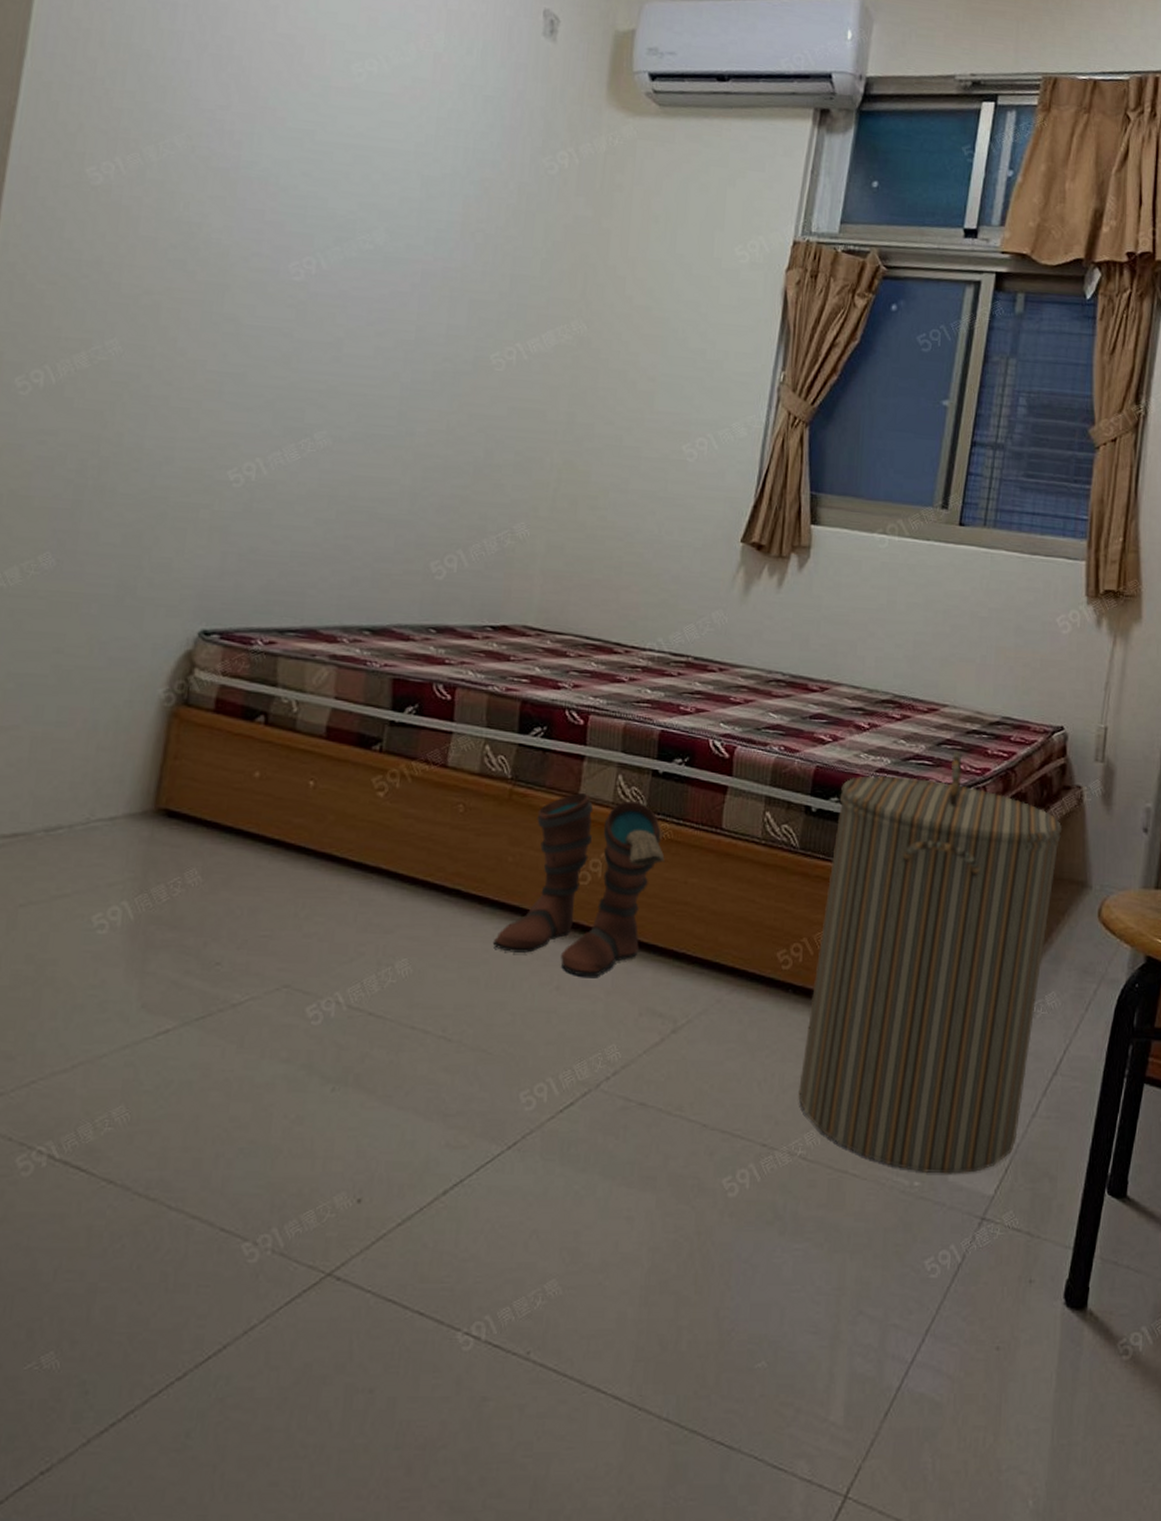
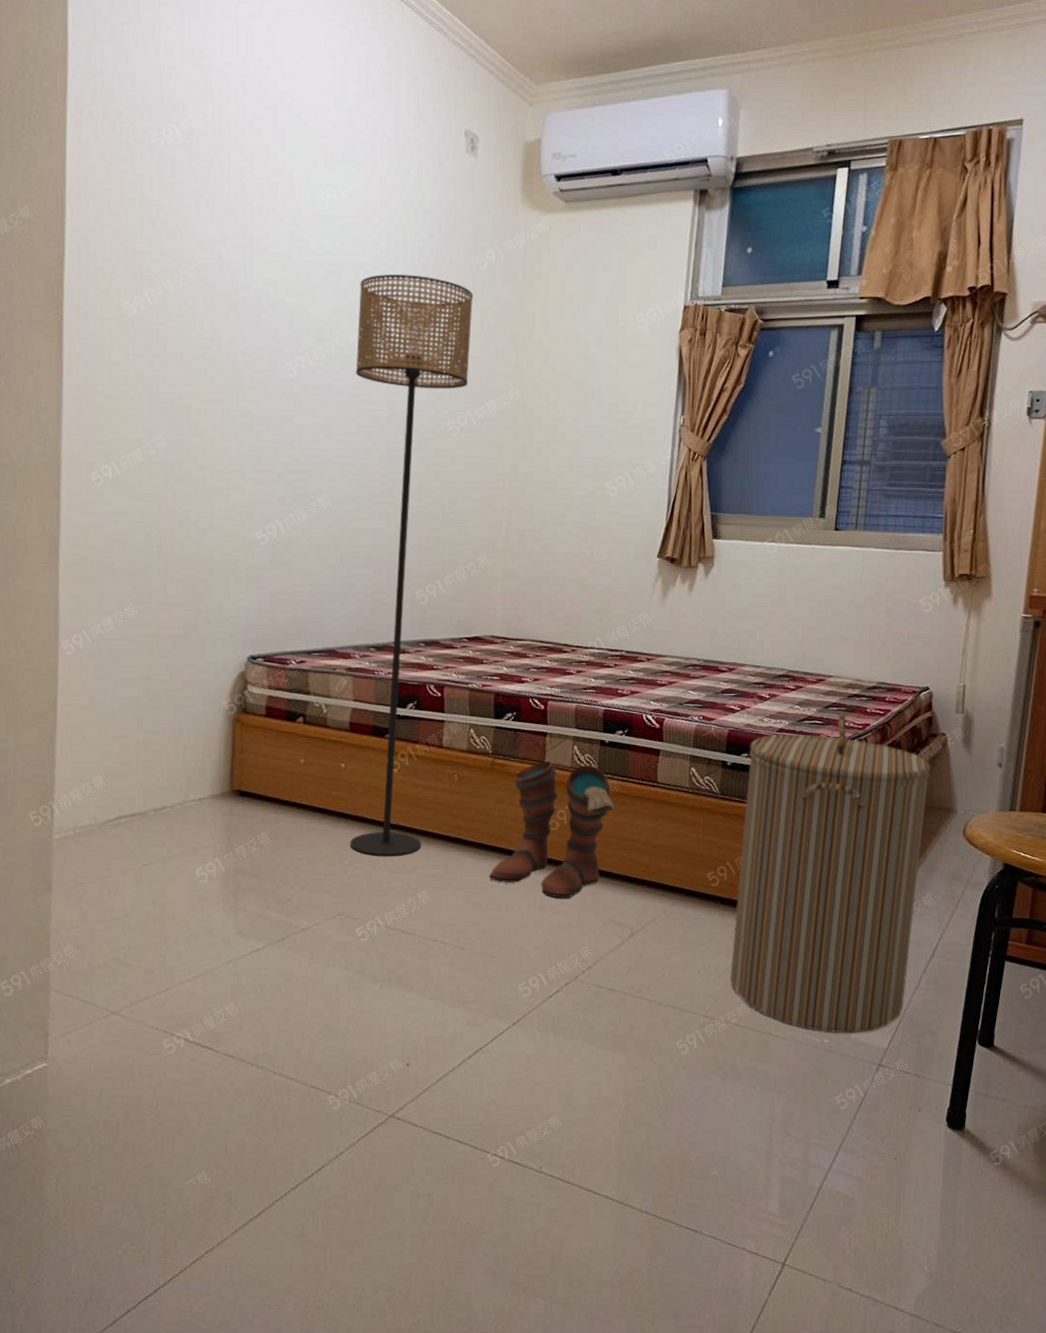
floor lamp: none [310,167,538,910] -> present [350,274,474,857]

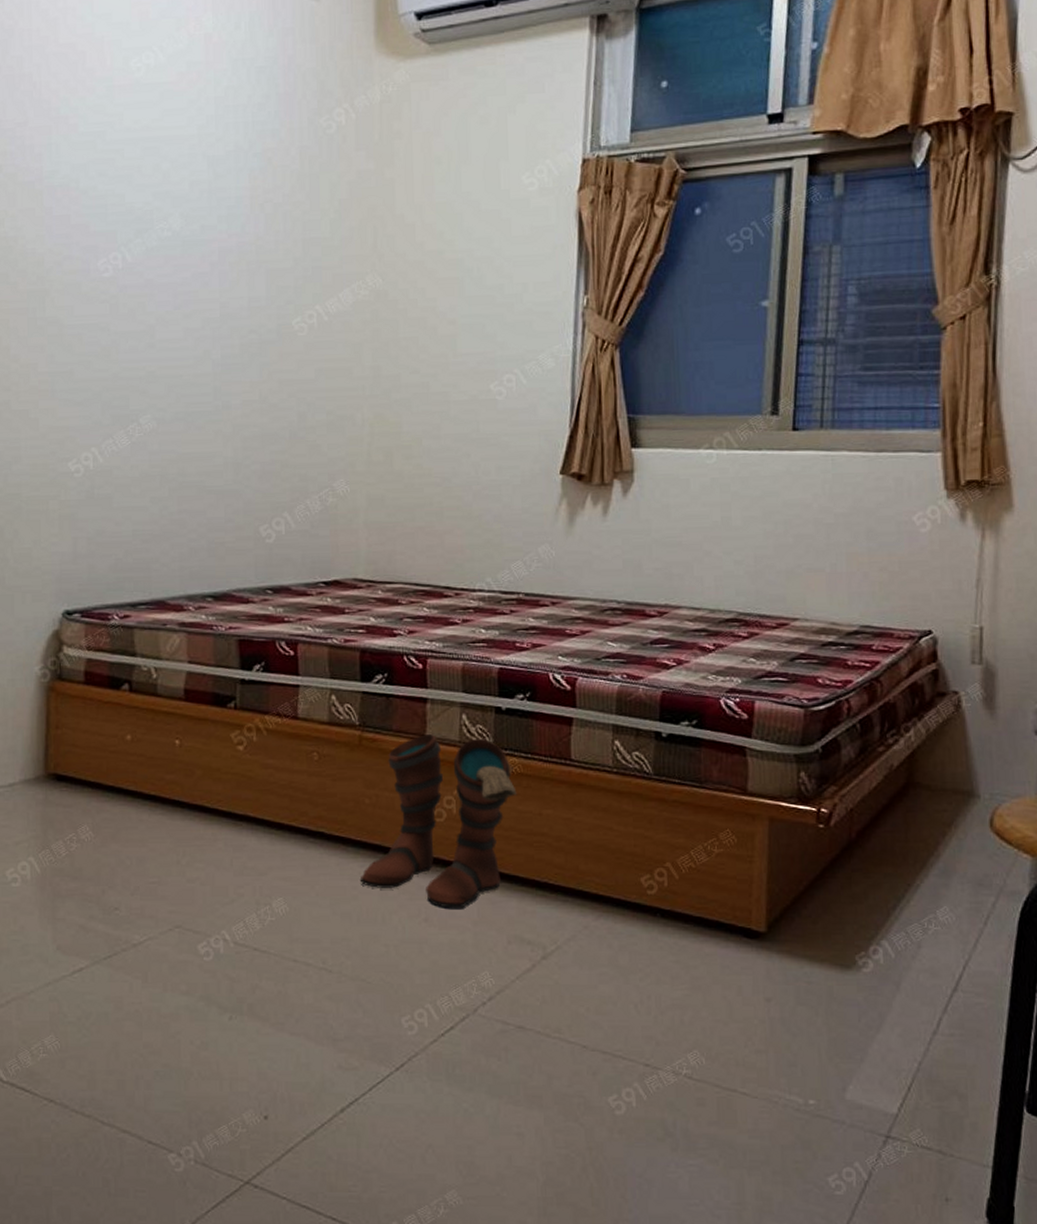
floor lamp: present [350,274,474,857] -> none [181,145,320,855]
laundry hamper: present [730,712,931,1033] -> none [676,665,940,1093]

